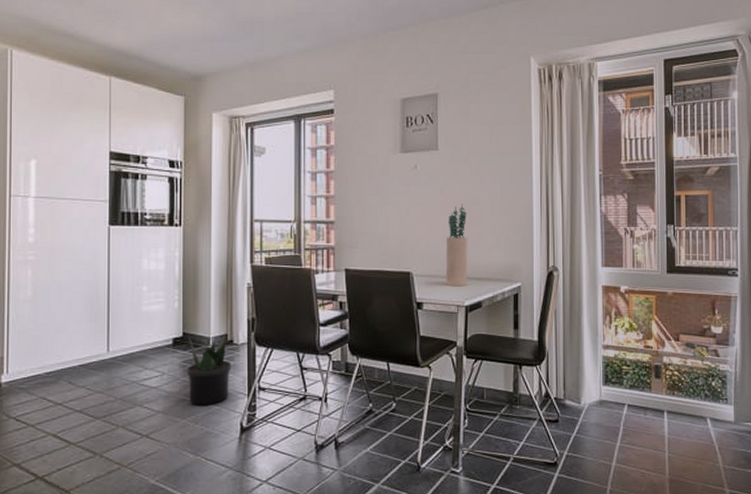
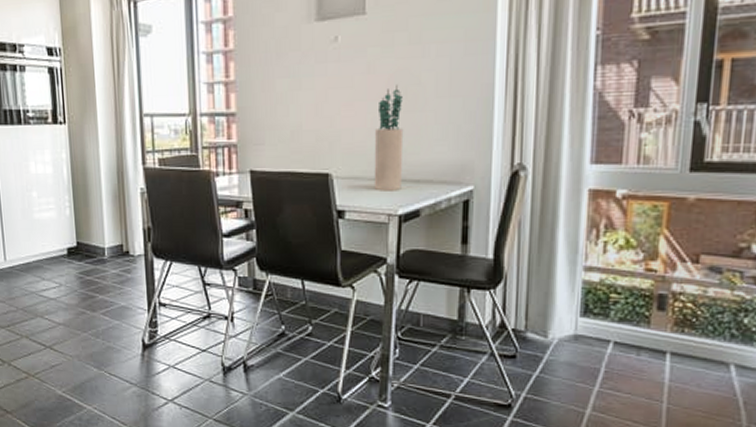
planter: present [186,335,232,406] -> none [83,246,129,319]

